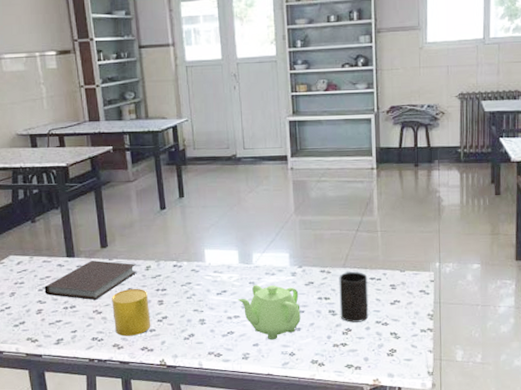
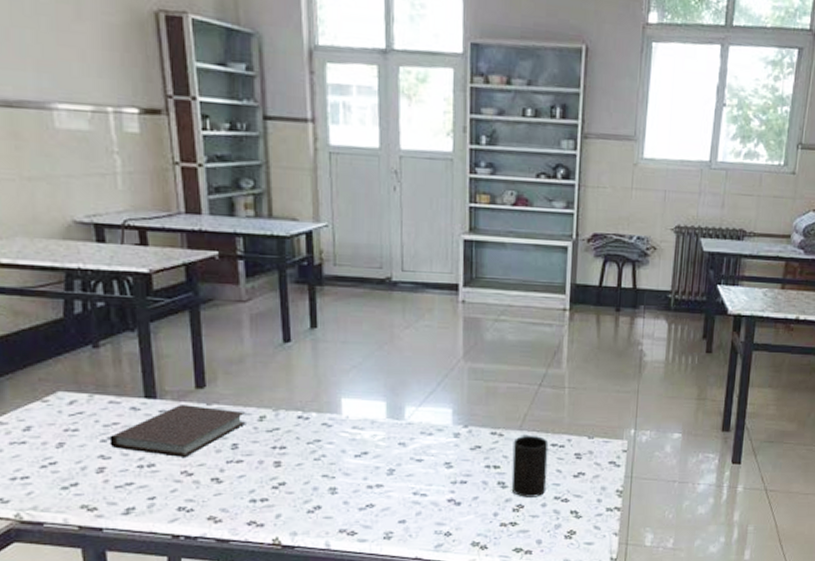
cup: present [112,288,151,336] -> none [208,444,263,507]
teapot: present [238,285,301,340] -> none [382,446,462,516]

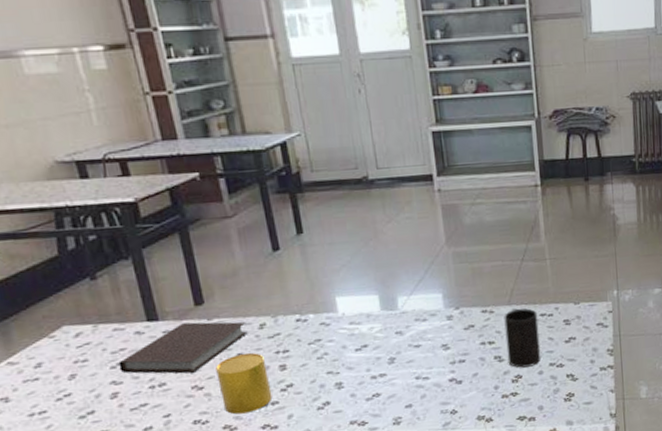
cup: none [208,444,263,507] -> present [216,352,273,415]

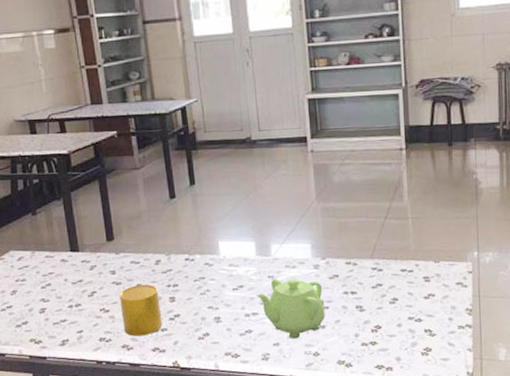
notebook: present [118,321,248,374] -> none [47,255,146,298]
teapot: none [382,333,462,399] -> present [256,279,325,339]
cup: present [504,308,541,368] -> none [366,262,400,319]

